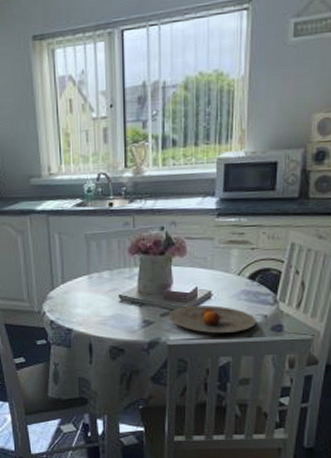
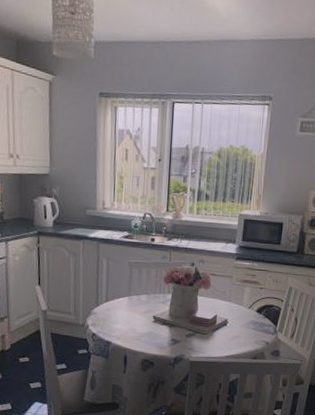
plate: present [168,305,257,333] -> none [192,330,261,354]

